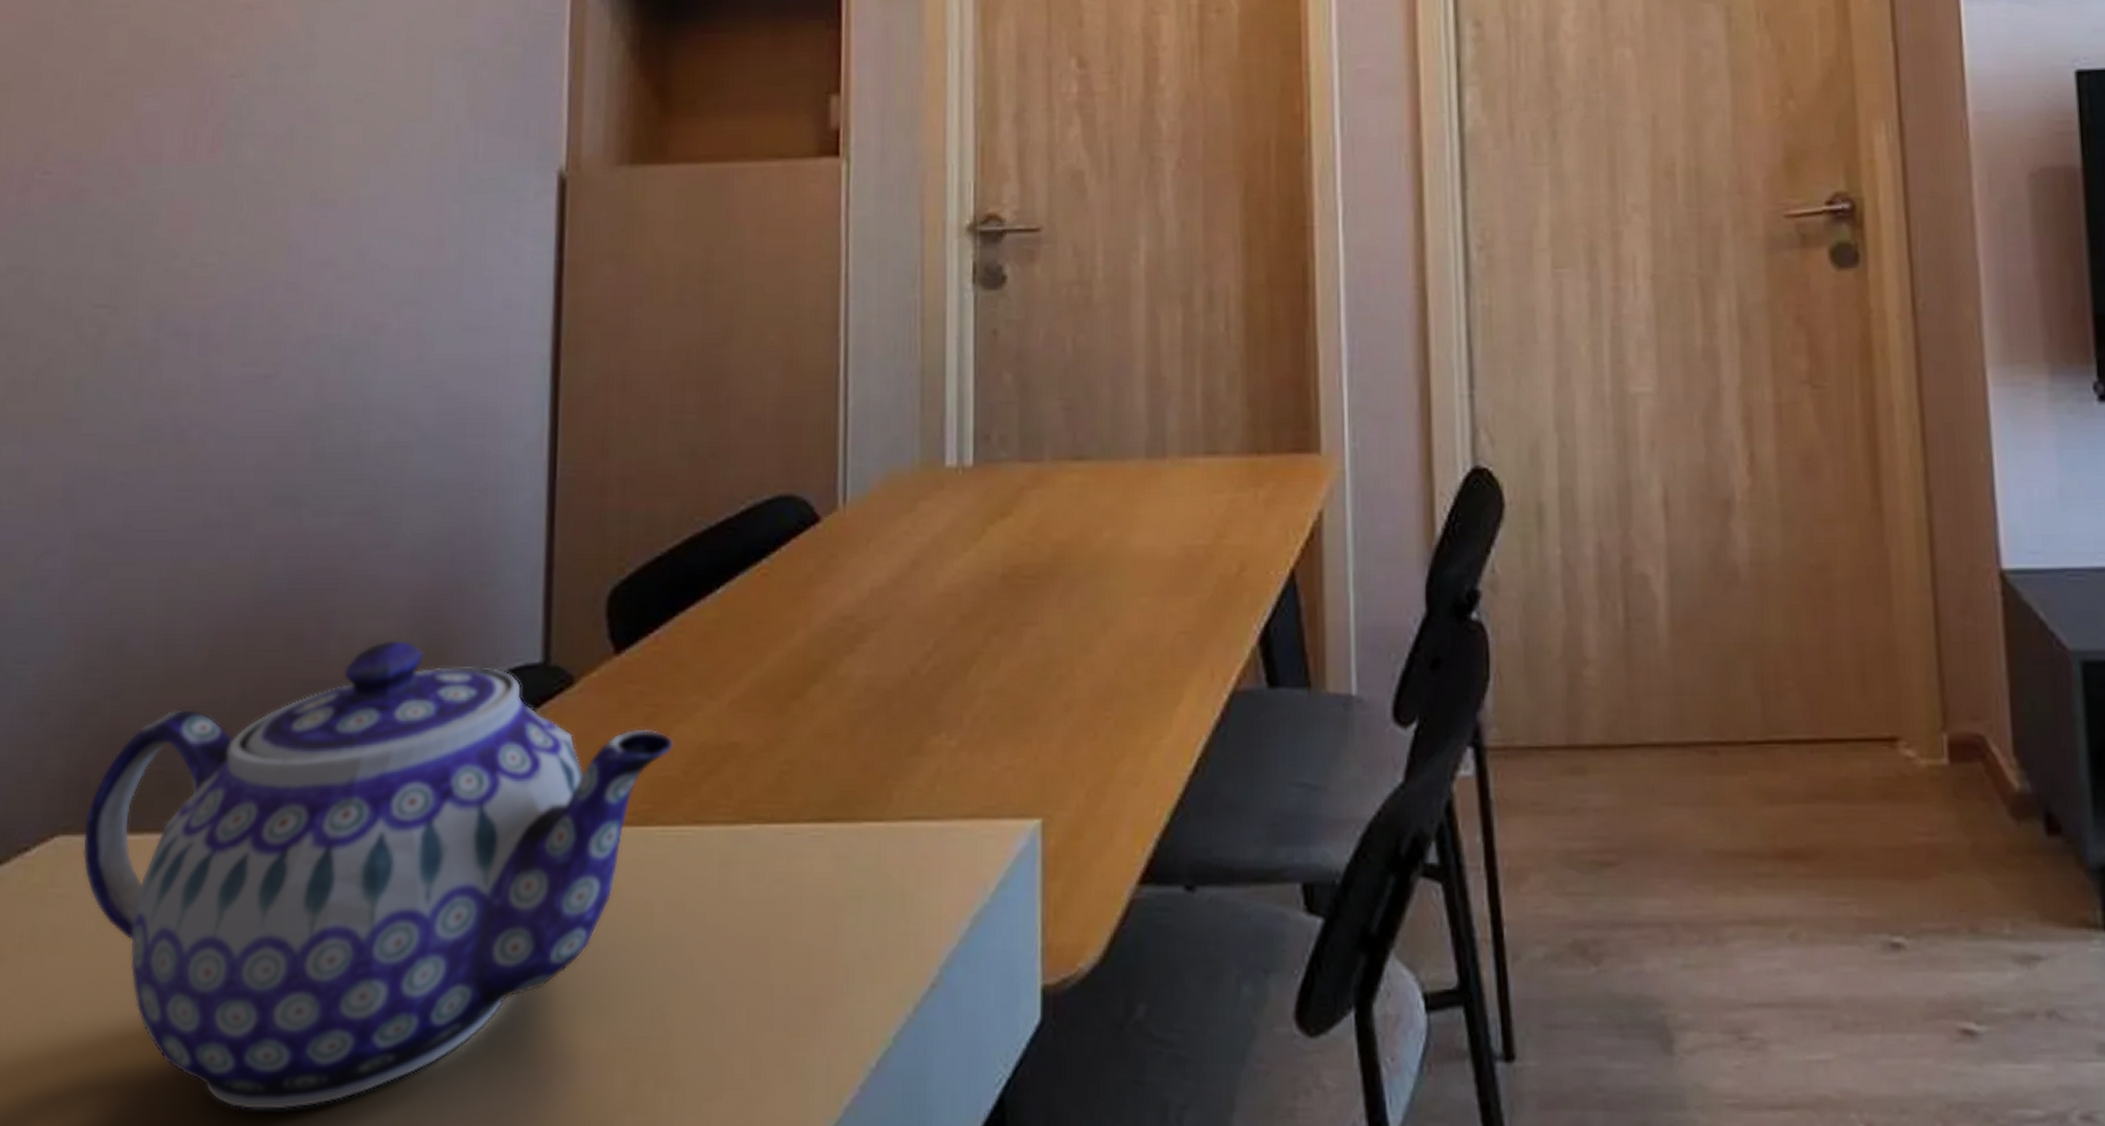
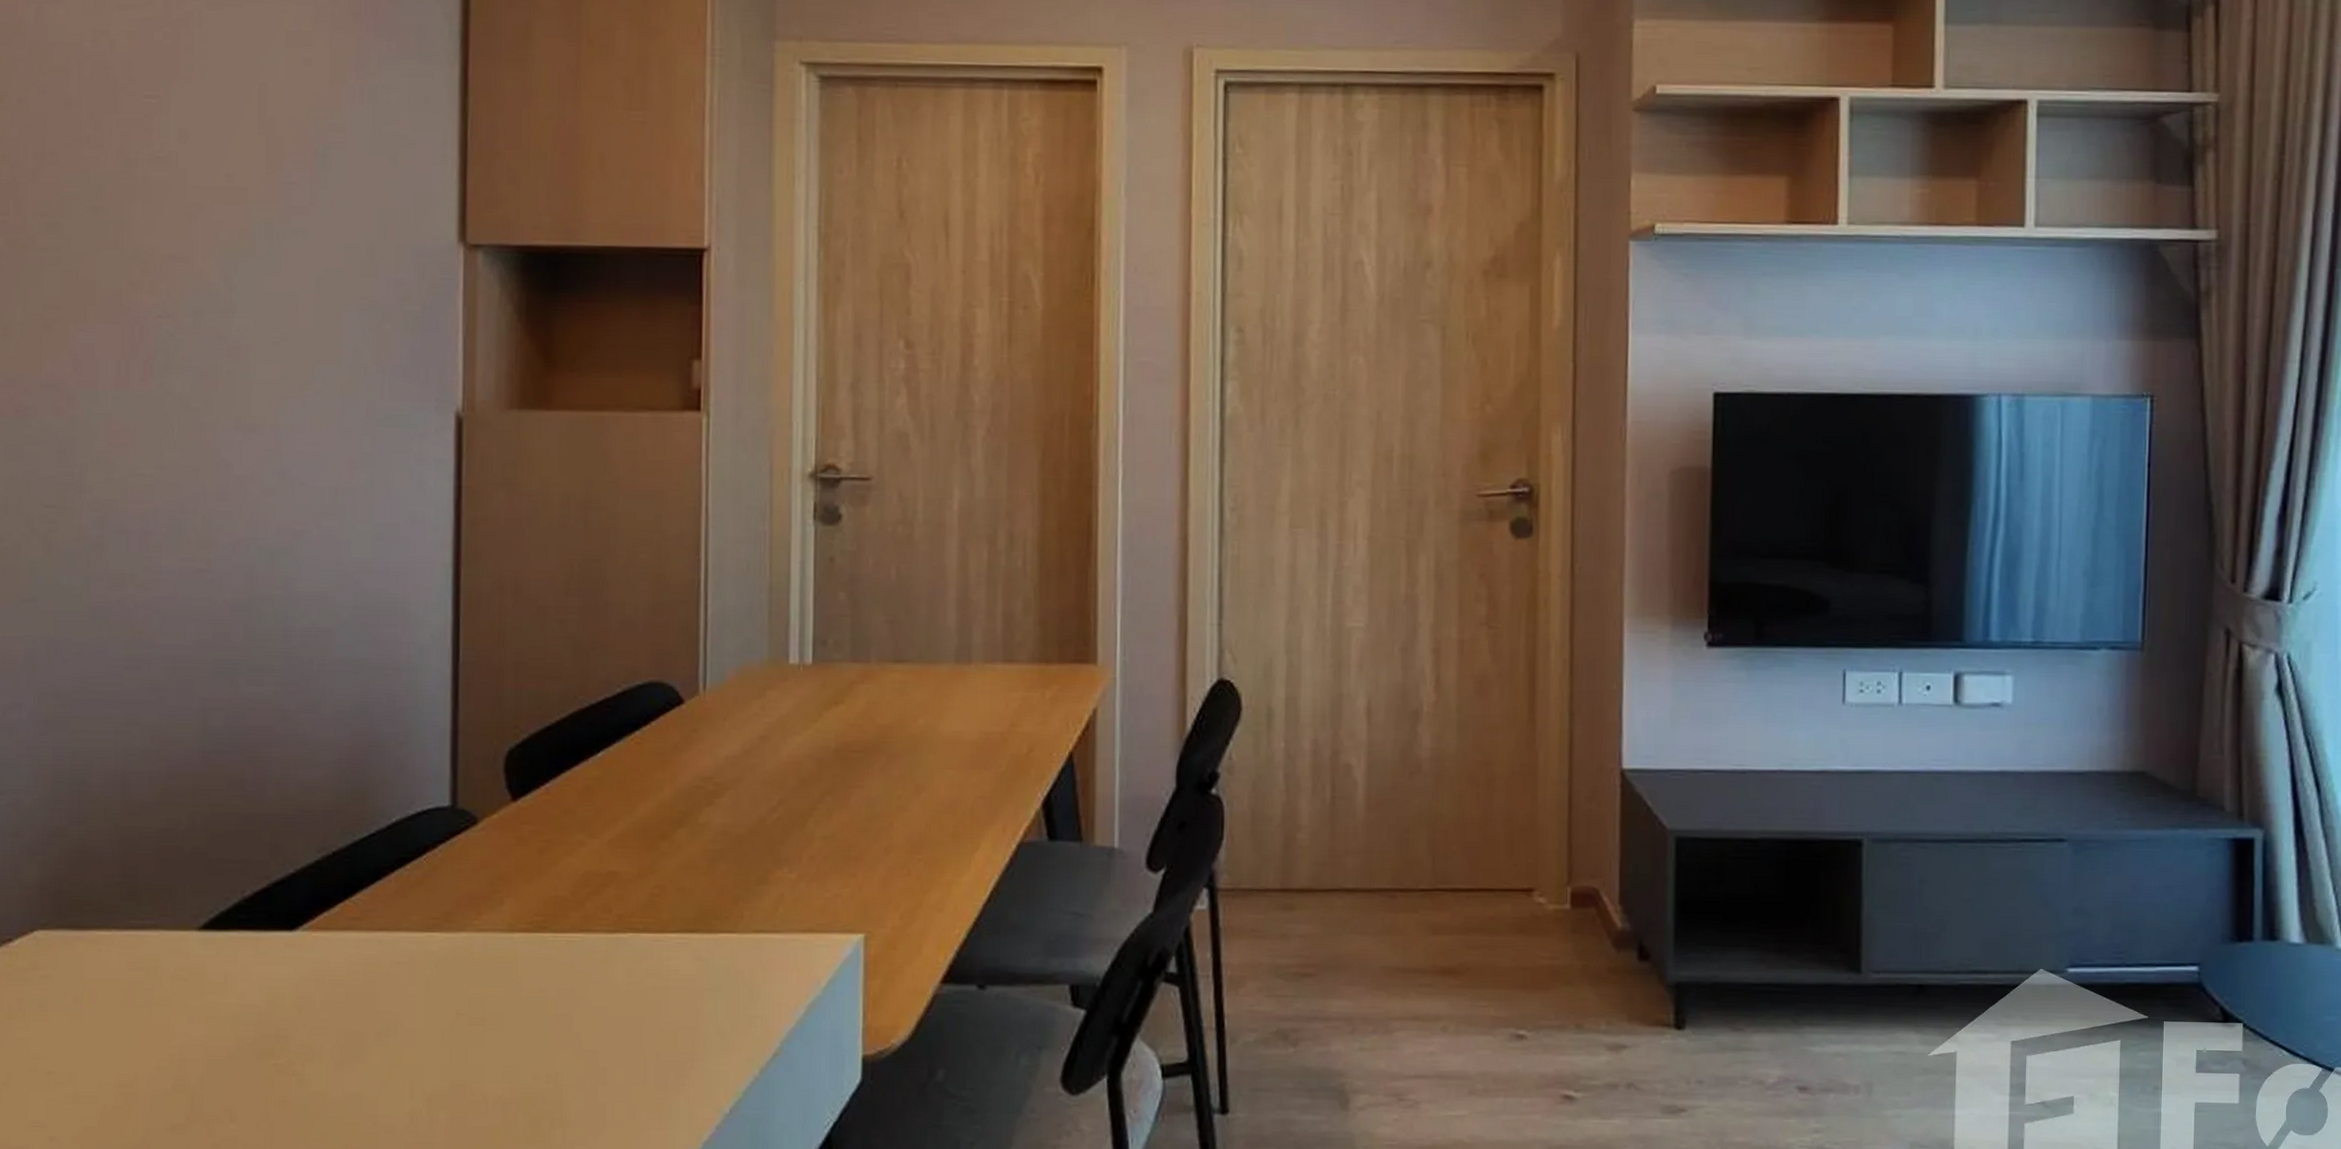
teapot: present [82,641,673,1111] -> none [59,785,562,1140]

